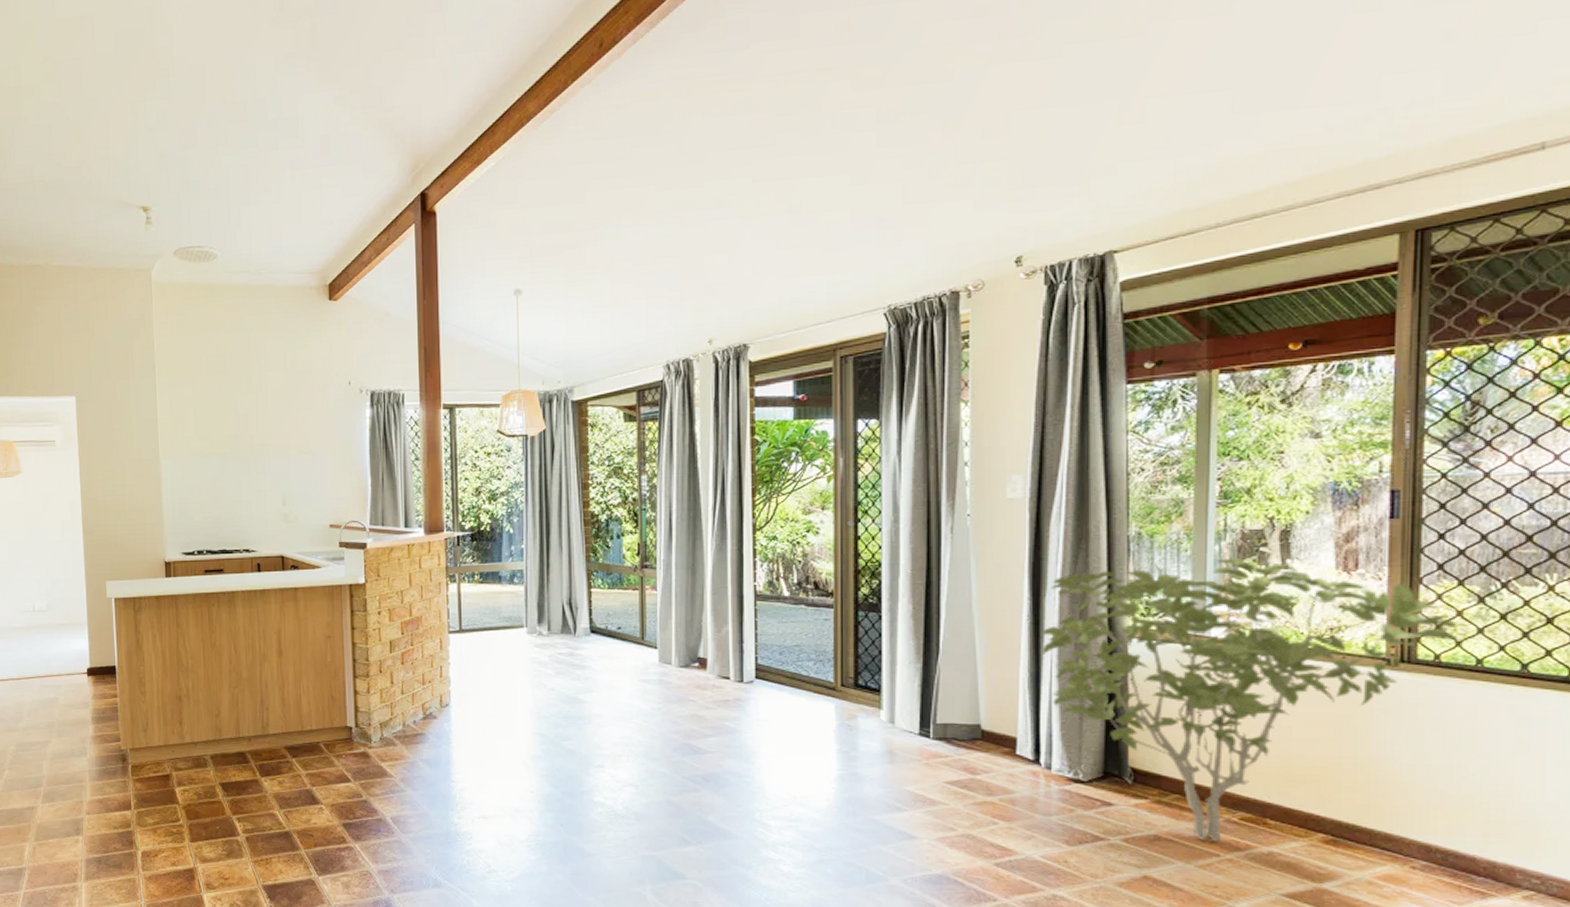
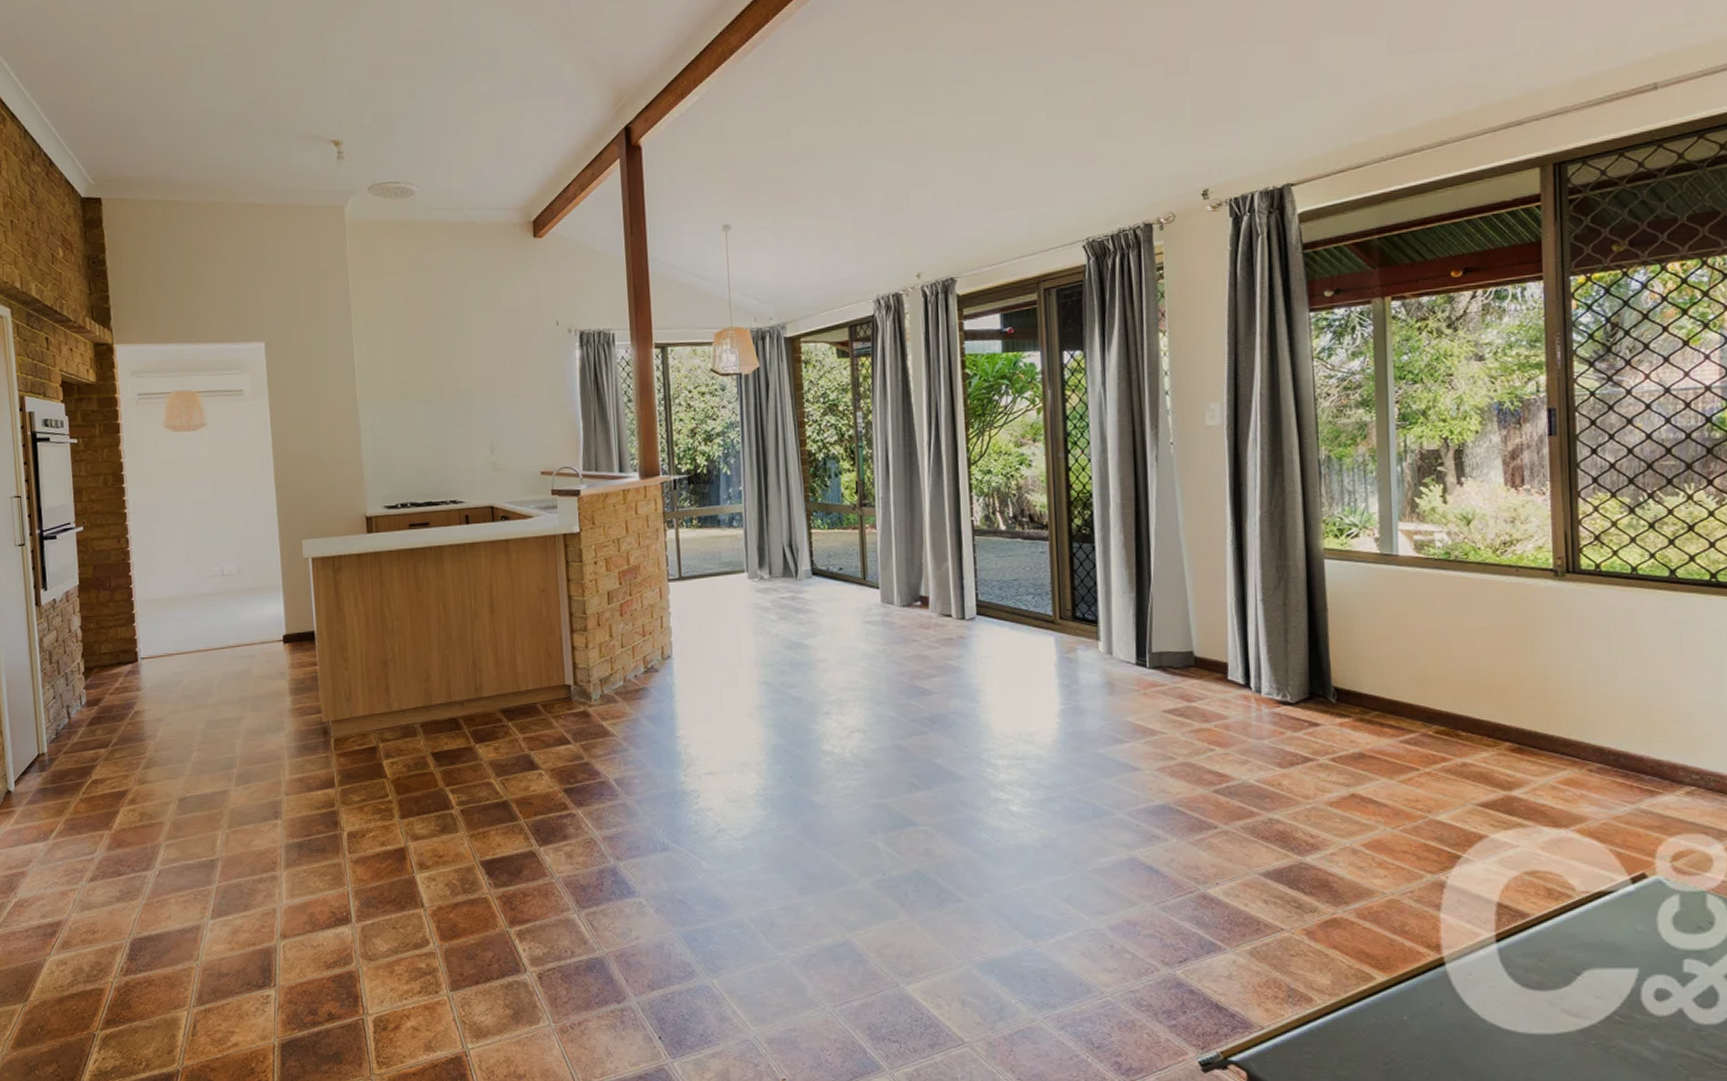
shrub: present [1041,558,1467,842] -> none [1244,478,1622,756]

